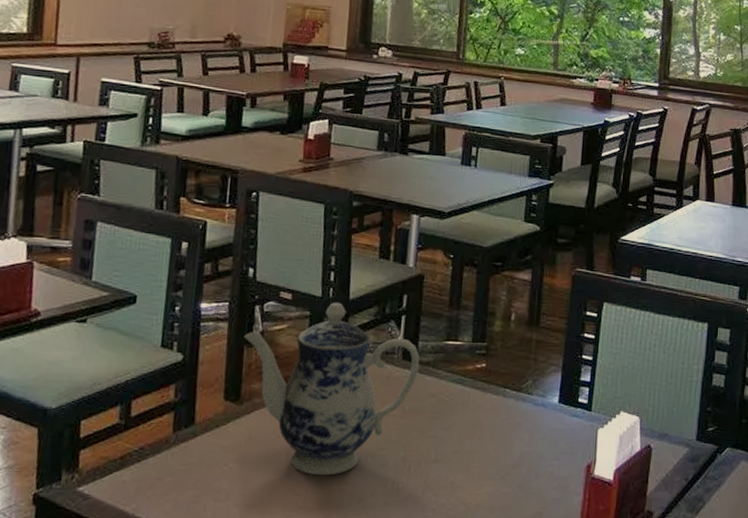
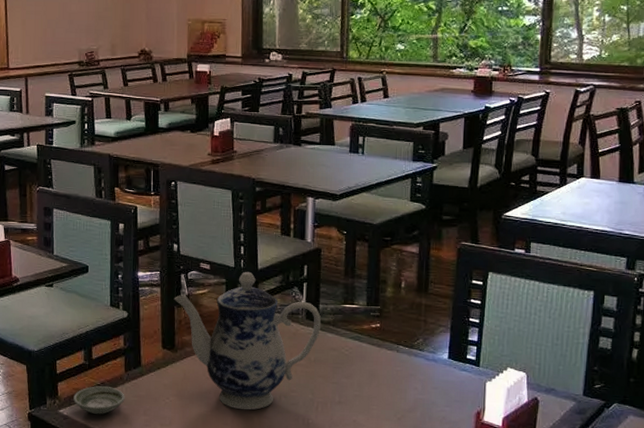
saucer: none [99,453,170,490] -> present [73,386,125,414]

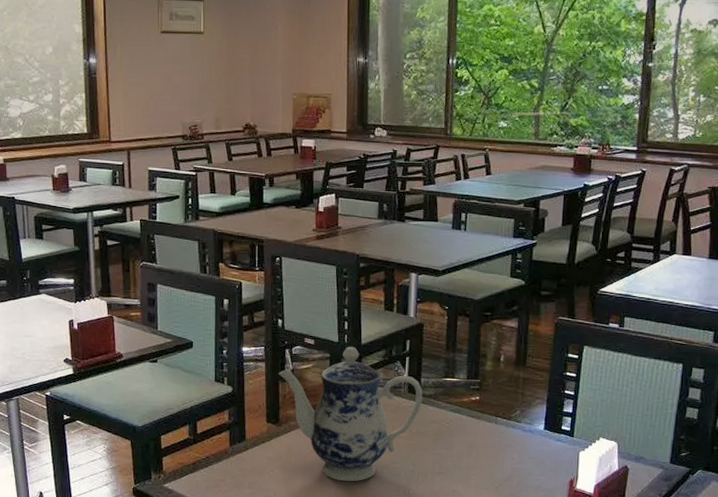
saucer: present [73,386,125,414] -> none [178,460,230,488]

